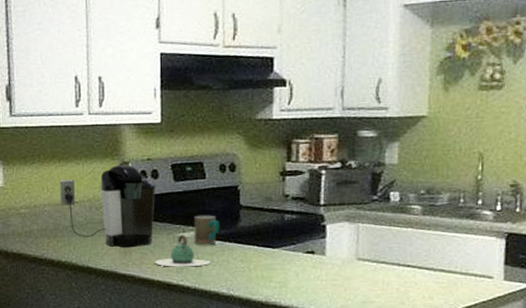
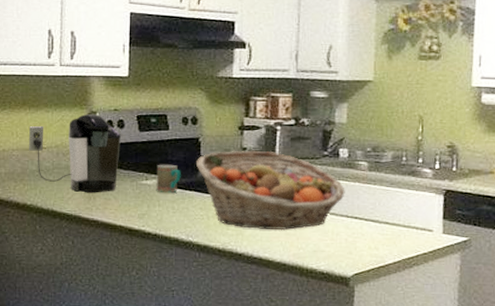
teapot: present [154,235,211,267] -> none [117,182,172,213]
fruit basket: none [236,197,397,282] -> present [196,150,345,231]

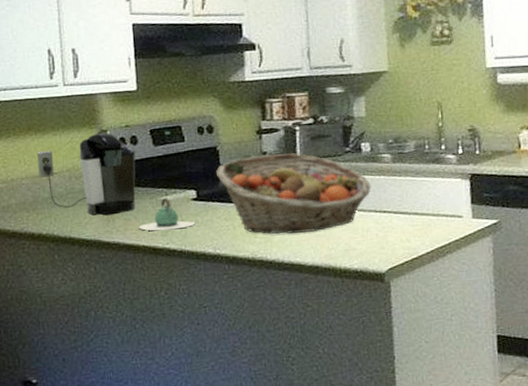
teapot: none [117,182,172,213] -> present [138,198,196,231]
mug: present [156,164,181,194] -> none [175,176,202,208]

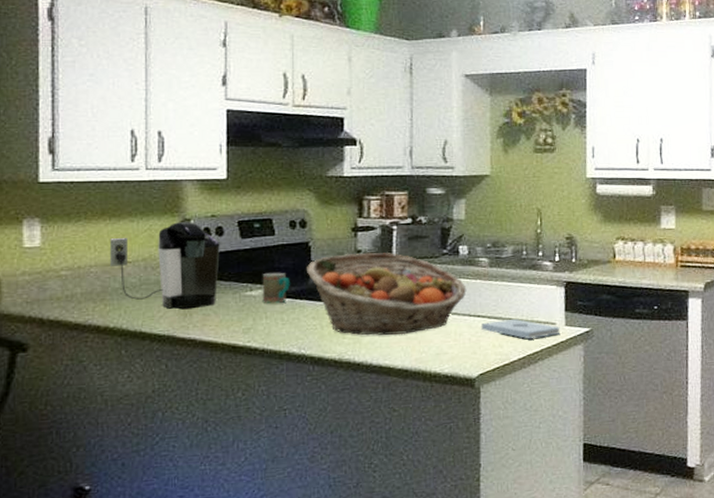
teapot: present [138,198,196,231] -> none [218,294,281,328]
mug: none [175,176,202,208] -> present [262,272,290,304]
notepad: none [387,213,468,233] -> present [480,319,560,339]

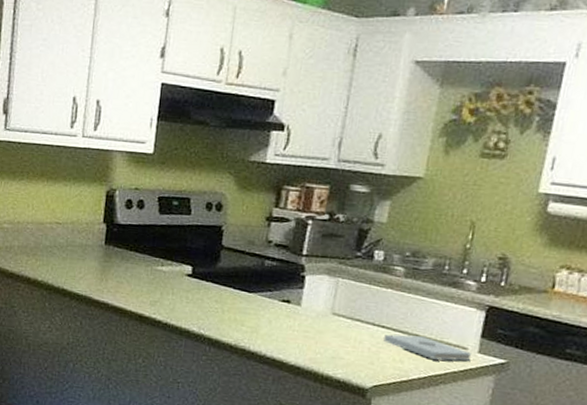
coffee maker: present [110,222,220,309] -> none [44,191,140,275]
mug: present [262,272,290,304] -> none [171,250,199,282]
fruit basket: present [307,252,467,336] -> none [216,242,375,333]

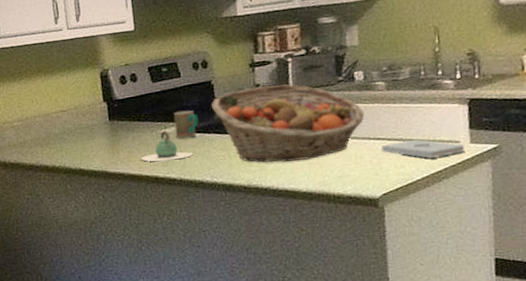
teapot: none [129,268,186,302] -> present [140,131,194,162]
mug: none [171,250,199,282] -> present [173,110,199,140]
fruit basket: none [216,242,375,333] -> present [212,84,365,163]

